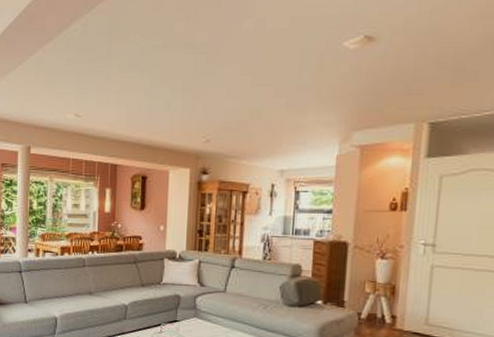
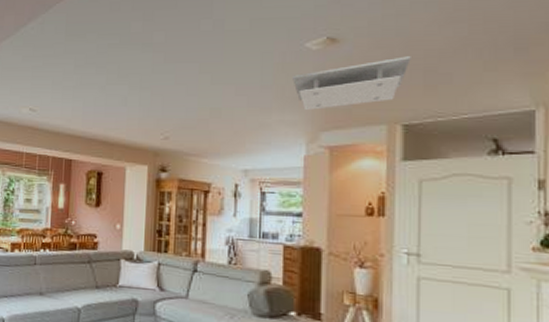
ceiling light: none [329,54,442,110] -> present [292,56,411,110]

